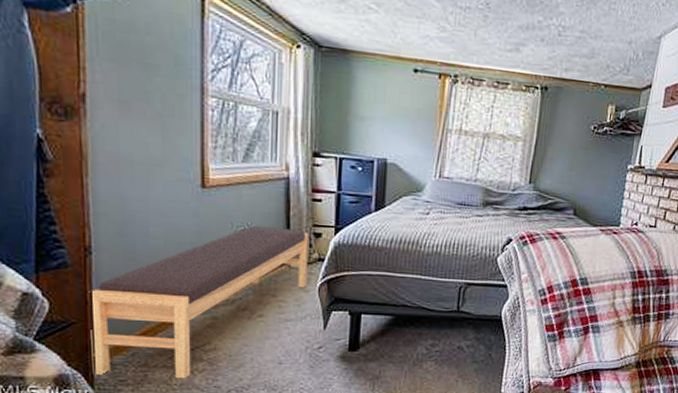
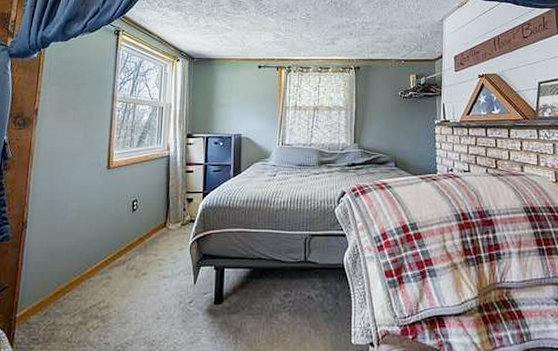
bench: present [89,226,308,379] -> none [14,196,183,336]

